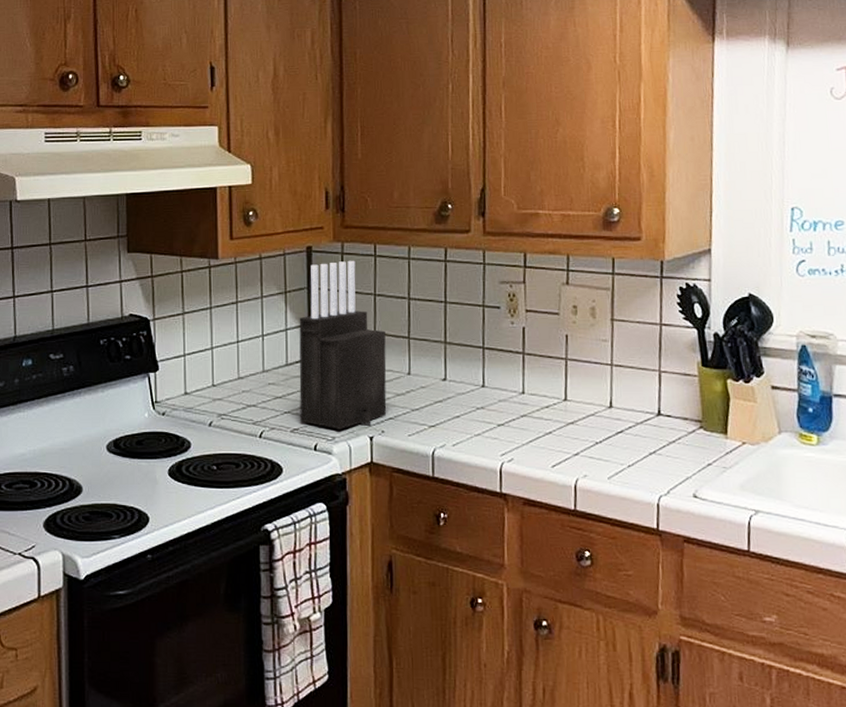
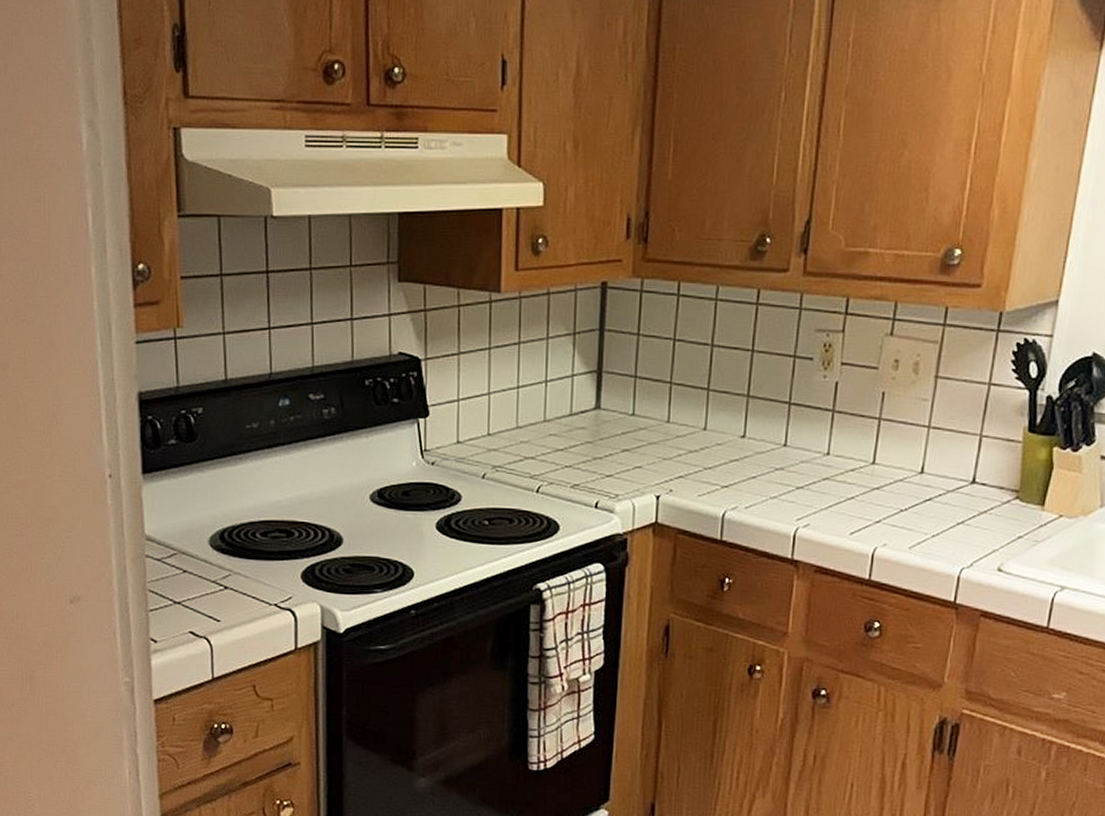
knife block: present [299,260,387,429] -> none [582,299,683,487]

